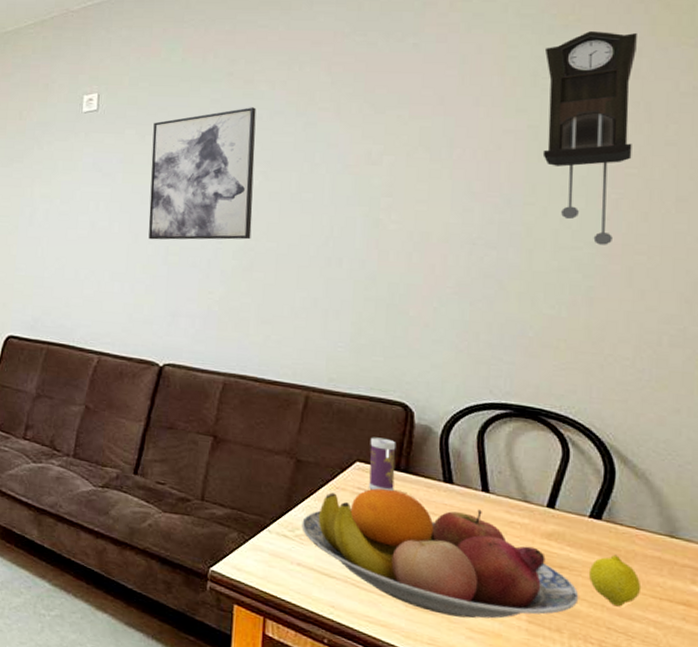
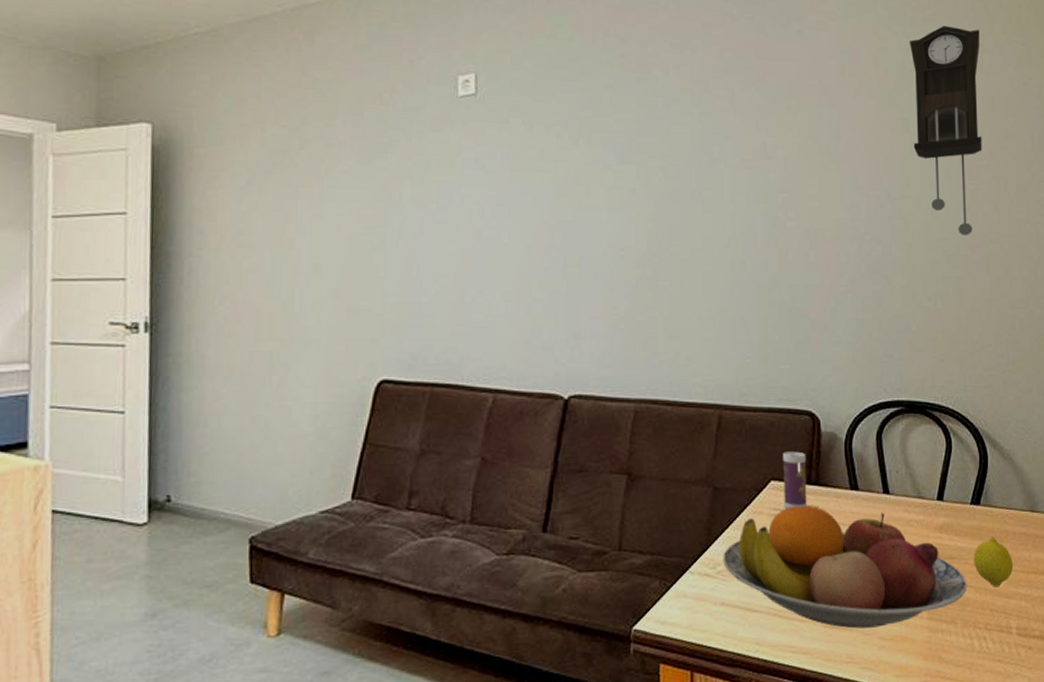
wall art: present [148,107,256,240] -> none [541,94,654,250]

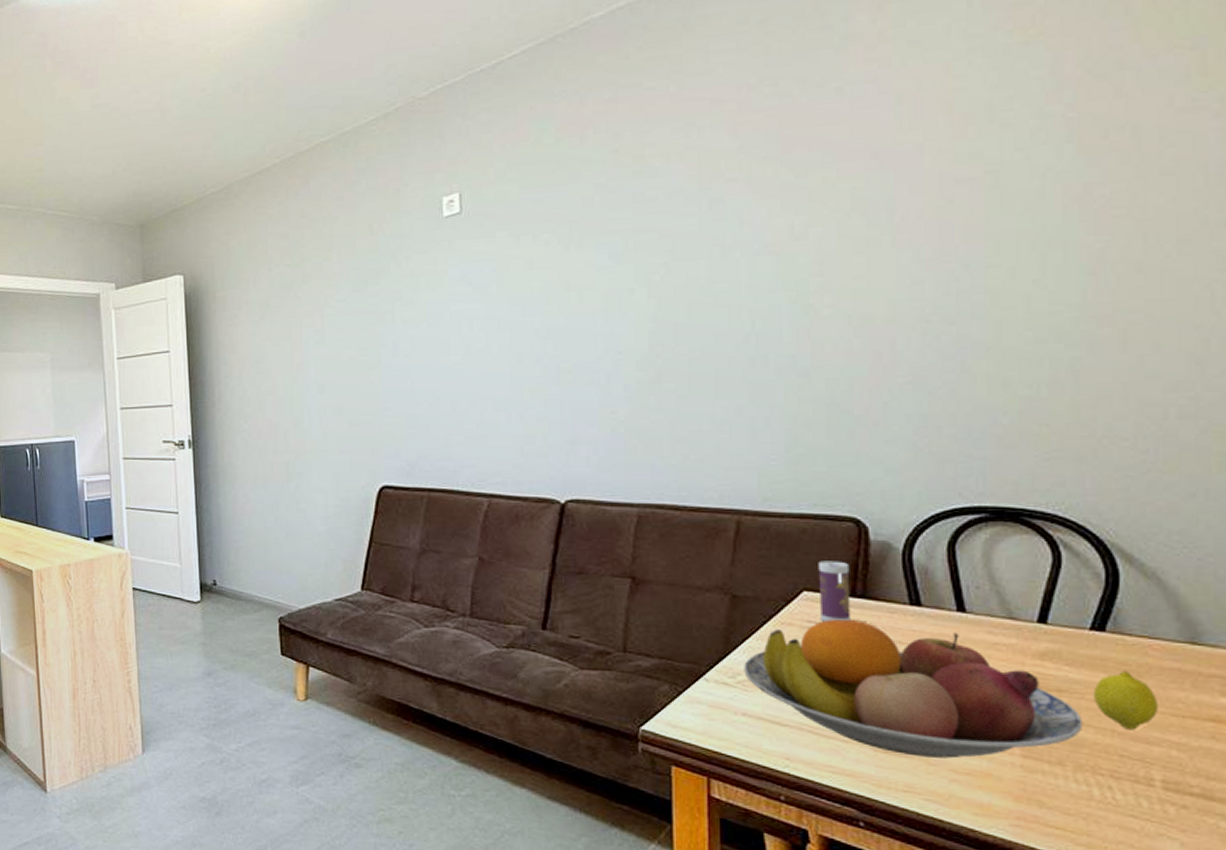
pendulum clock: present [909,26,982,235] -> none [1000,41,1118,306]

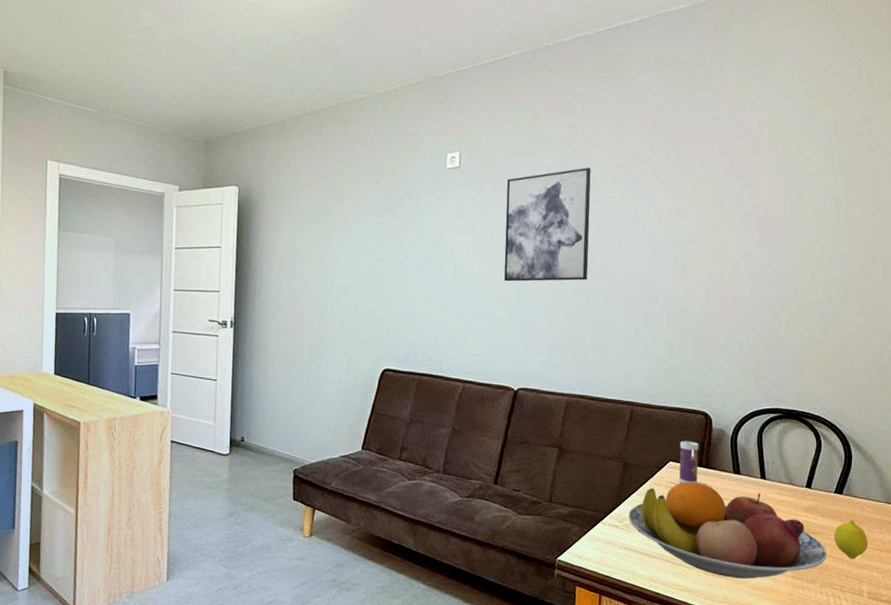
wall art: none [529,188,656,358] -> present [504,167,591,282]

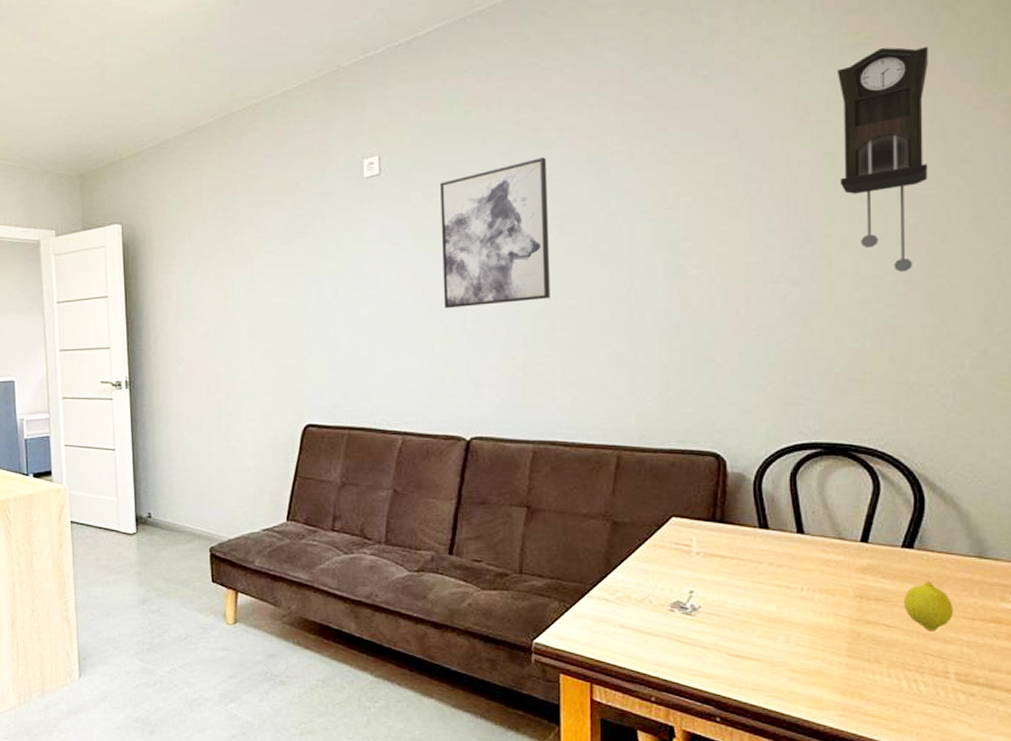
fruit bowl: present [628,481,827,579] -> none [622,541,895,660]
beverage can: present [679,440,699,483] -> none [684,490,711,543]
pendulum clock: none [804,113,869,282] -> present [836,47,928,272]

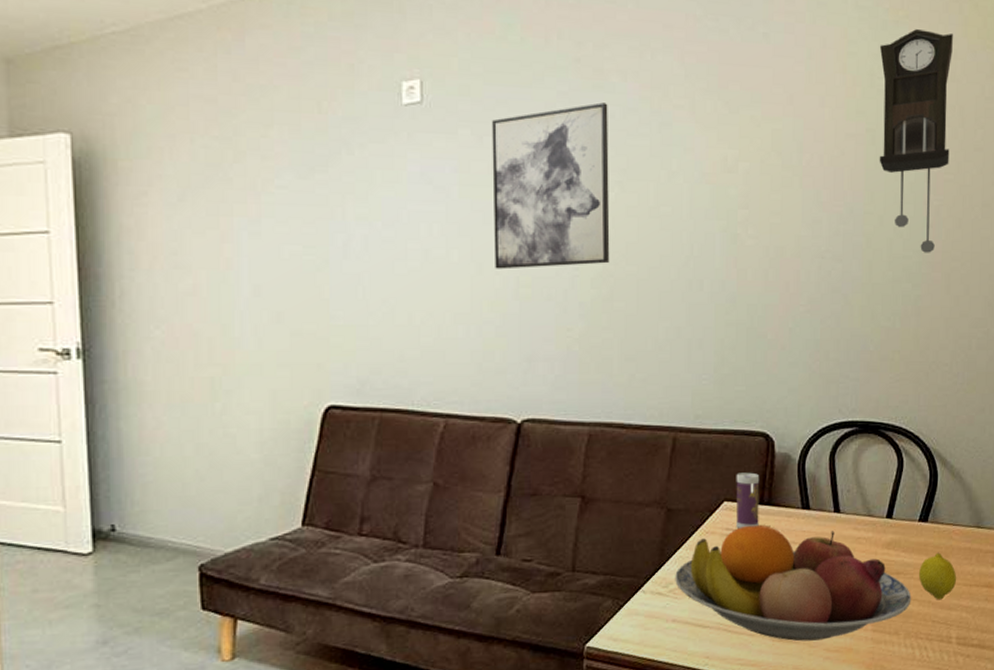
fruit bowl: none [622,541,895,660] -> present [675,524,912,642]
beverage can: none [684,490,711,543] -> present [736,472,760,528]

